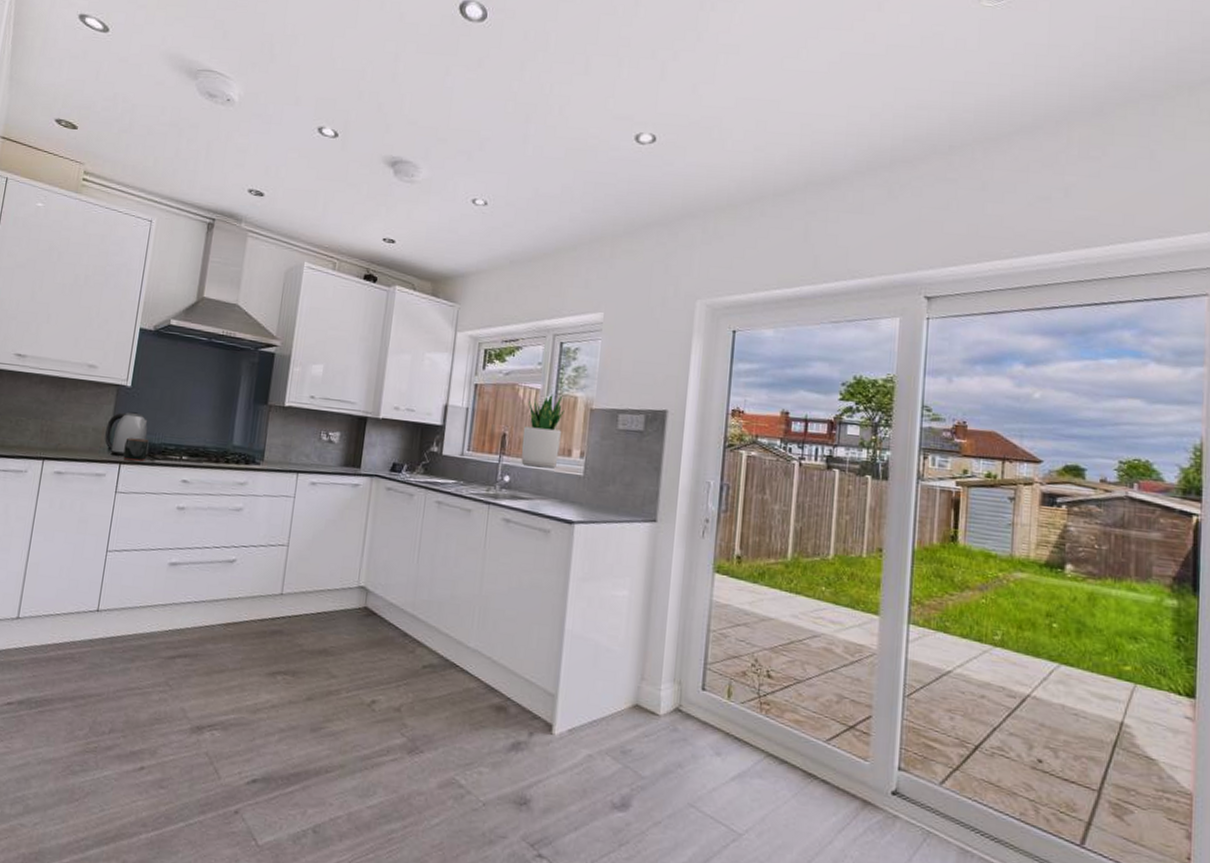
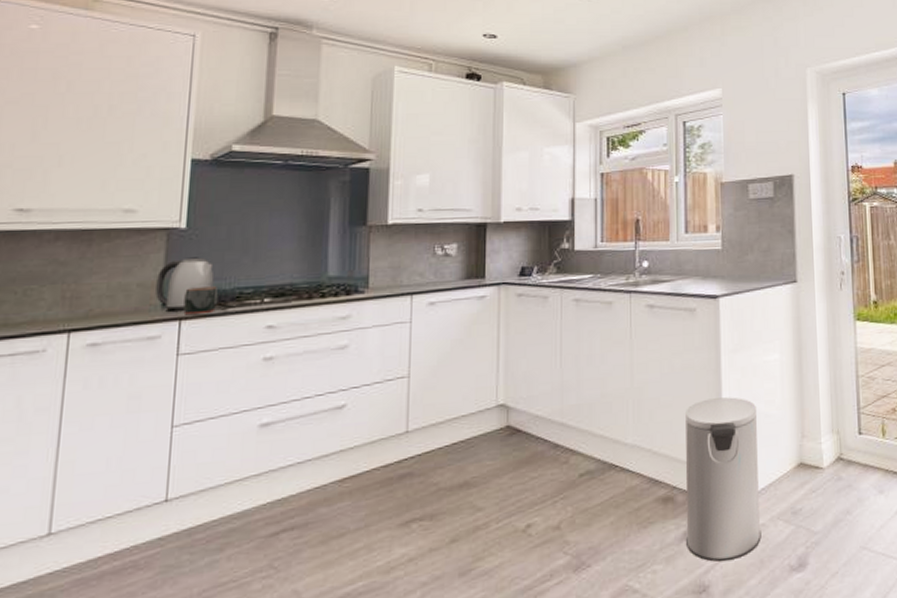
trash bin: none [513,621,598,782] -> present [685,397,761,562]
planter: present [521,394,565,468] -> none [656,173,696,248]

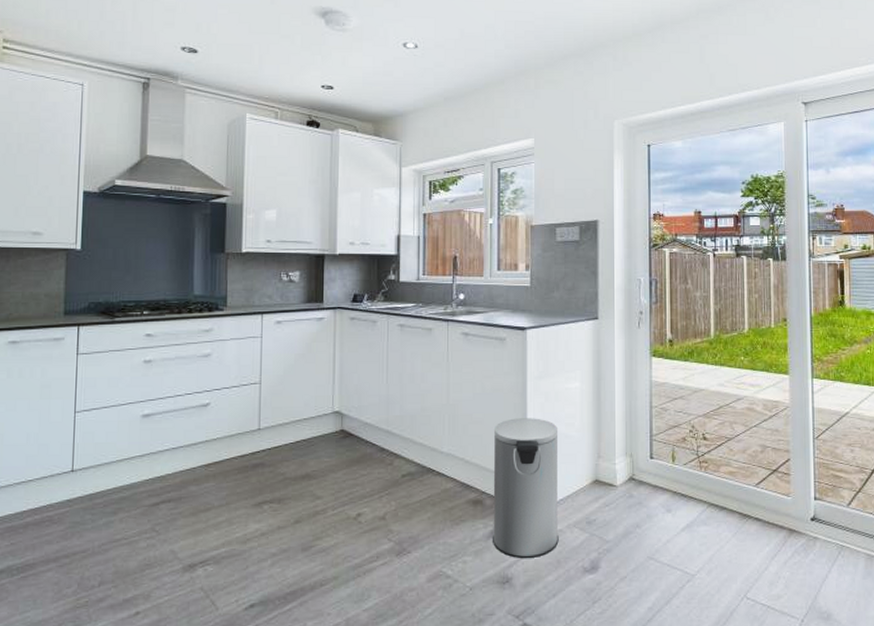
kettle: present [155,257,215,313] -> none [59,274,104,320]
mug: present [183,286,219,315] -> none [81,299,108,322]

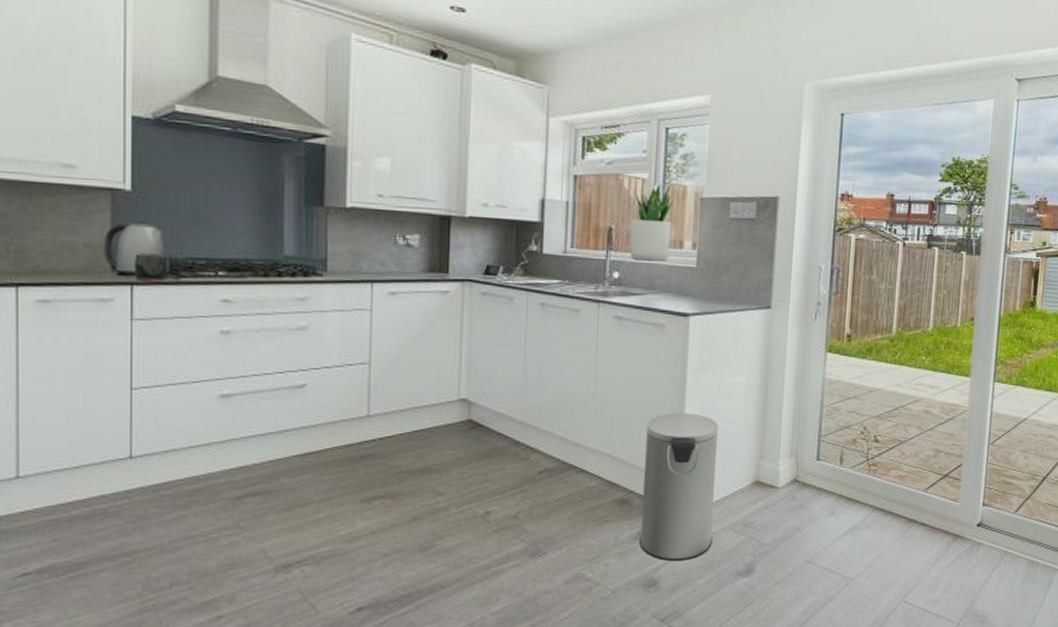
kettle: none [59,274,104,320] -> present [104,221,165,277]
mug: none [81,299,108,322] -> present [135,253,170,282]
planter: none [472,216,508,283] -> present [630,183,674,262]

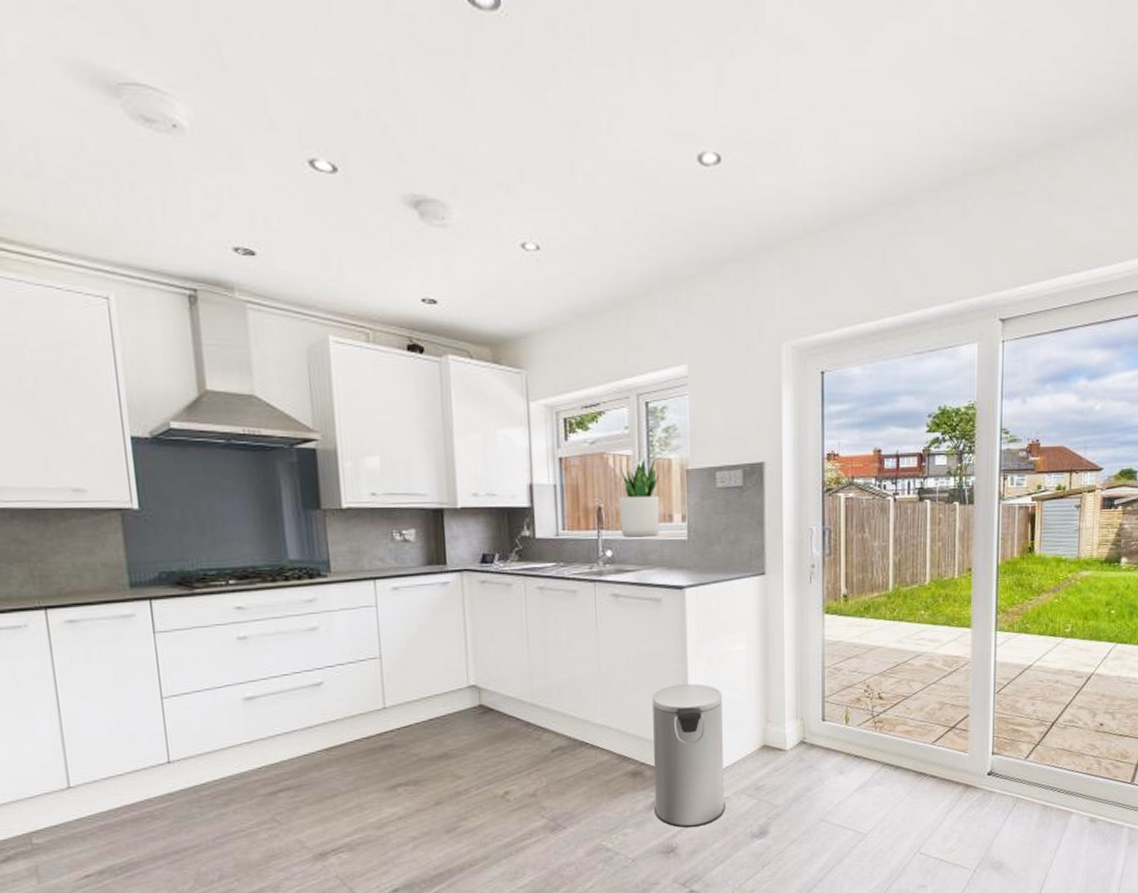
kettle: present [104,221,165,277] -> none [119,538,177,593]
mug: present [135,253,170,282] -> none [149,568,184,595]

